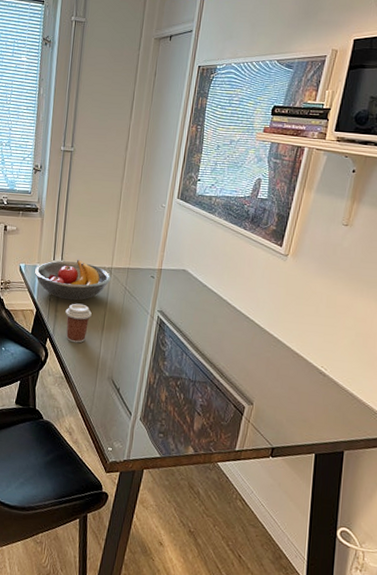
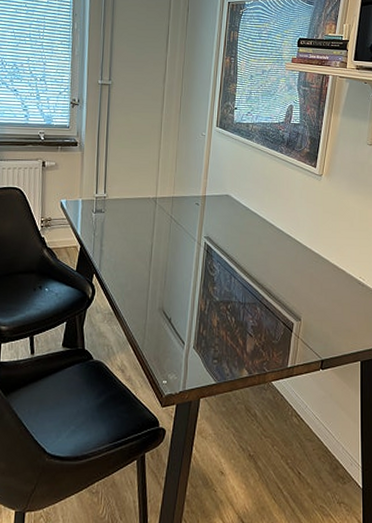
fruit bowl: present [34,259,112,301] -> none [76,191,157,233]
coffee cup: present [65,303,92,343] -> none [111,236,138,277]

